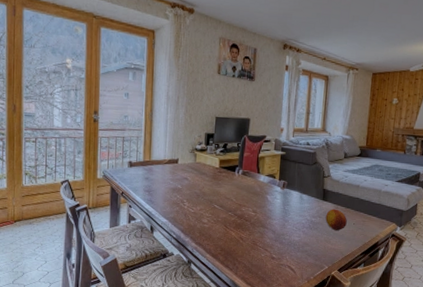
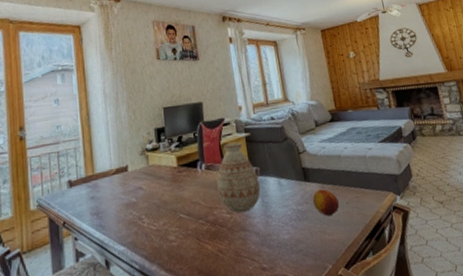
vase: none [248,157,285,214] -> present [217,142,261,213]

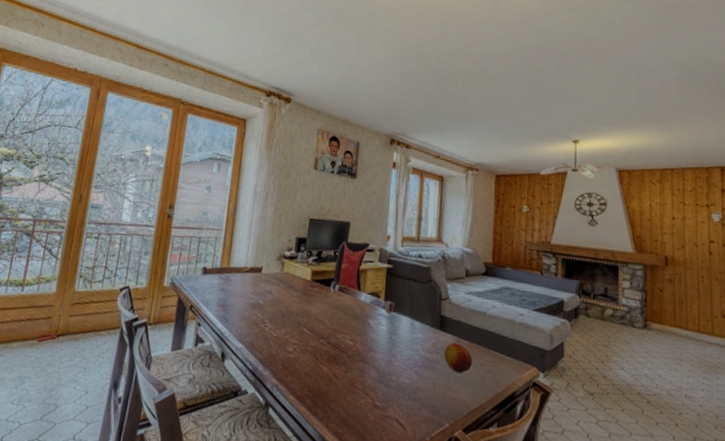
vase: present [217,142,261,213] -> none [346,270,392,344]

